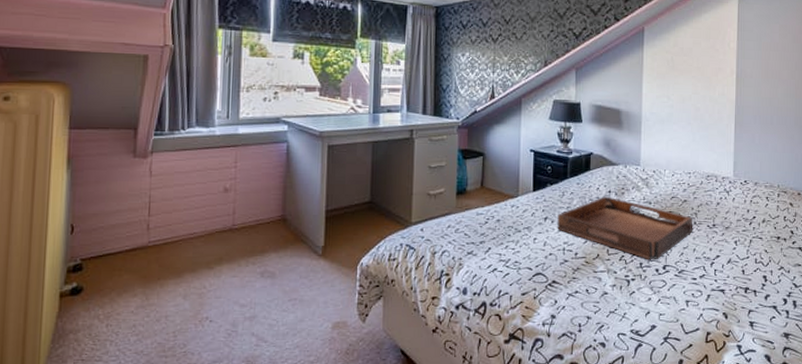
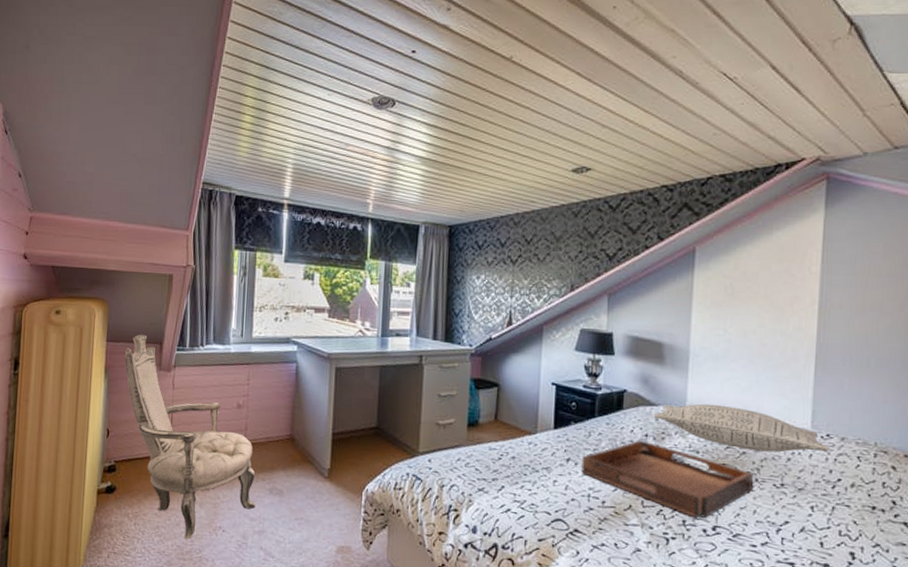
armchair: none [91,119,246,334] -> present [124,334,256,539]
pillow: none [614,161,748,199] -> present [653,403,831,453]

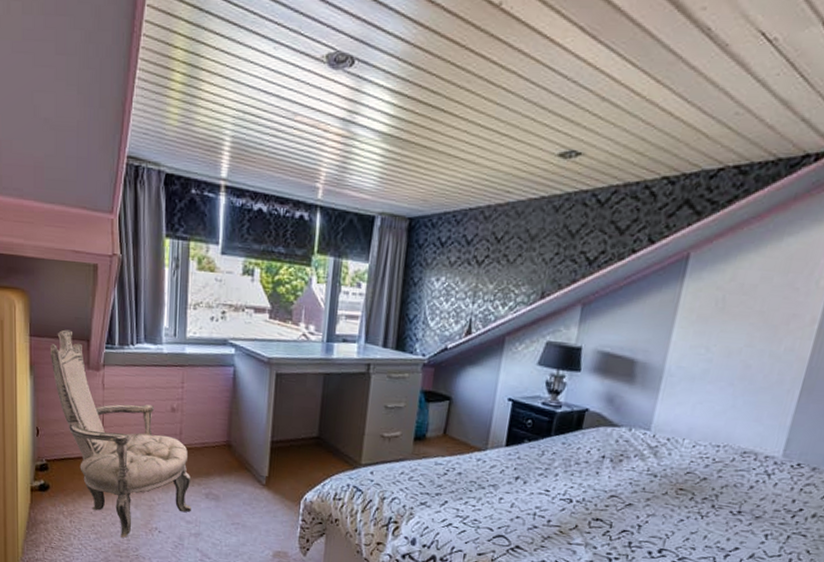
serving tray: present [580,440,753,518] -> none [529,461,711,541]
pillow: present [653,403,831,453] -> none [613,426,799,482]

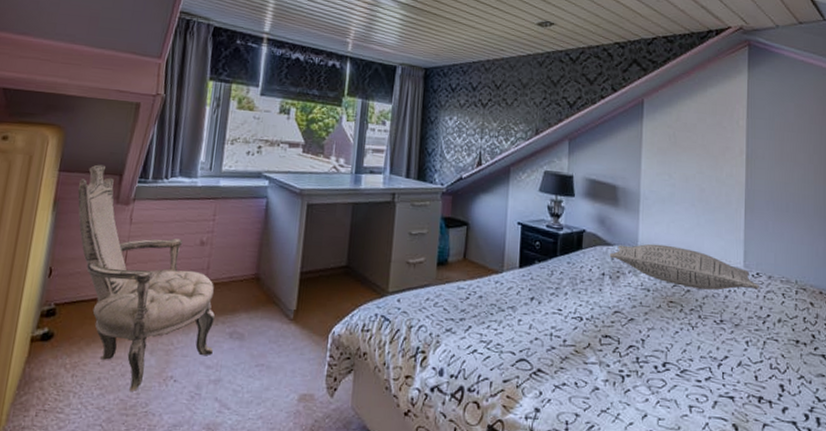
pillow: none [613,426,799,482] -> present [609,243,760,290]

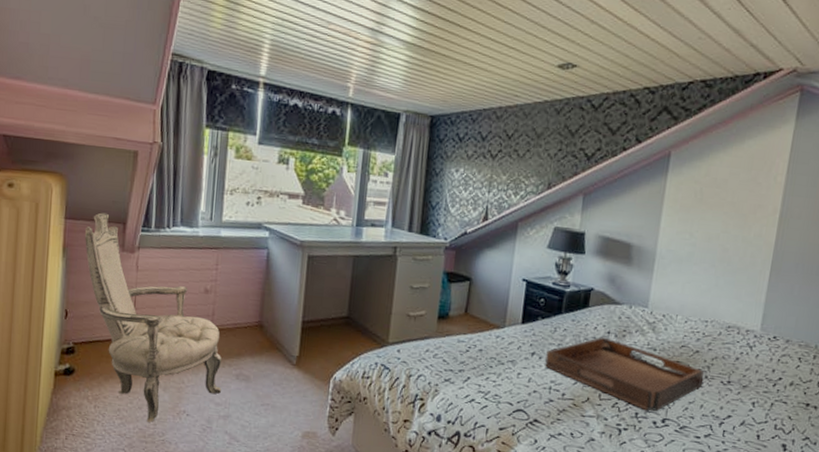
serving tray: none [543,279,697,355] -> present [544,337,704,411]
pillow: present [609,243,760,290] -> none [616,304,776,353]

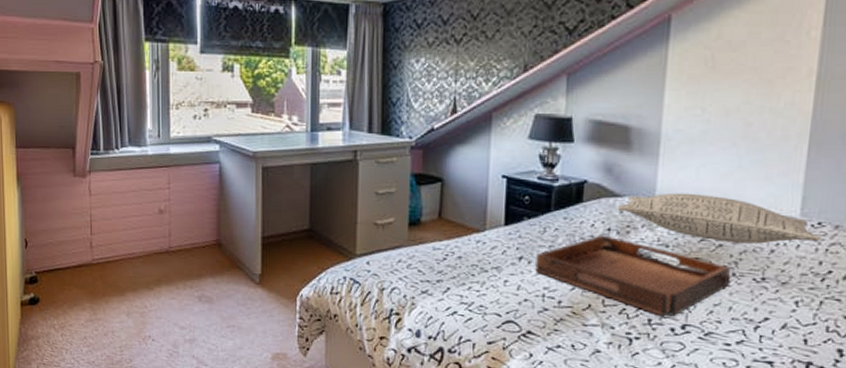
armchair: present [84,212,222,422] -> none [36,139,184,349]
pillow: none [616,304,776,353] -> present [617,192,822,244]

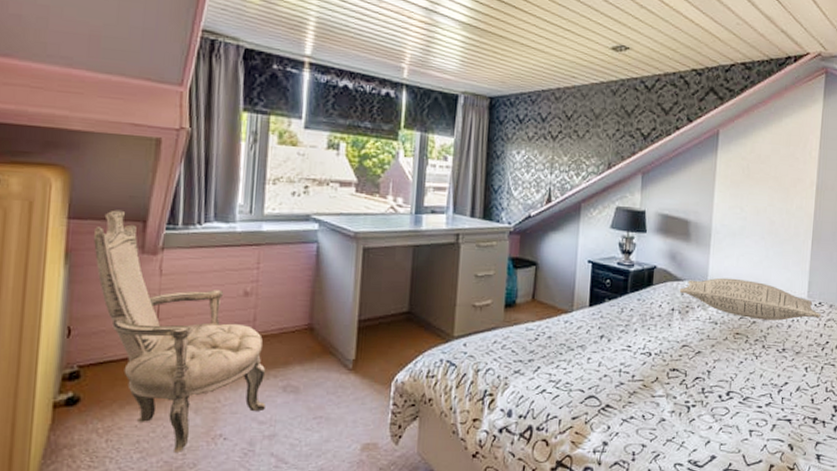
armchair: none [36,139,184,349] -> present [93,210,266,452]
serving tray: present [534,235,730,317] -> none [613,314,761,386]

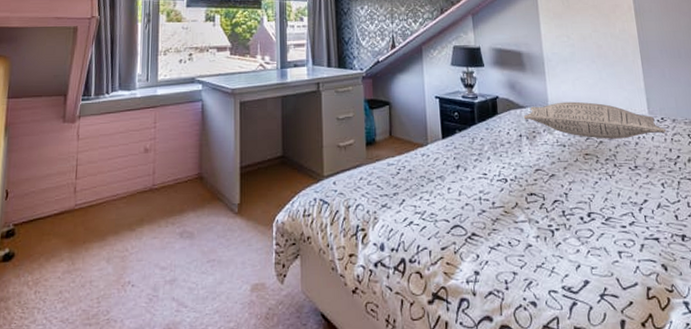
armchair: present [93,210,266,452] -> none [26,87,166,301]

